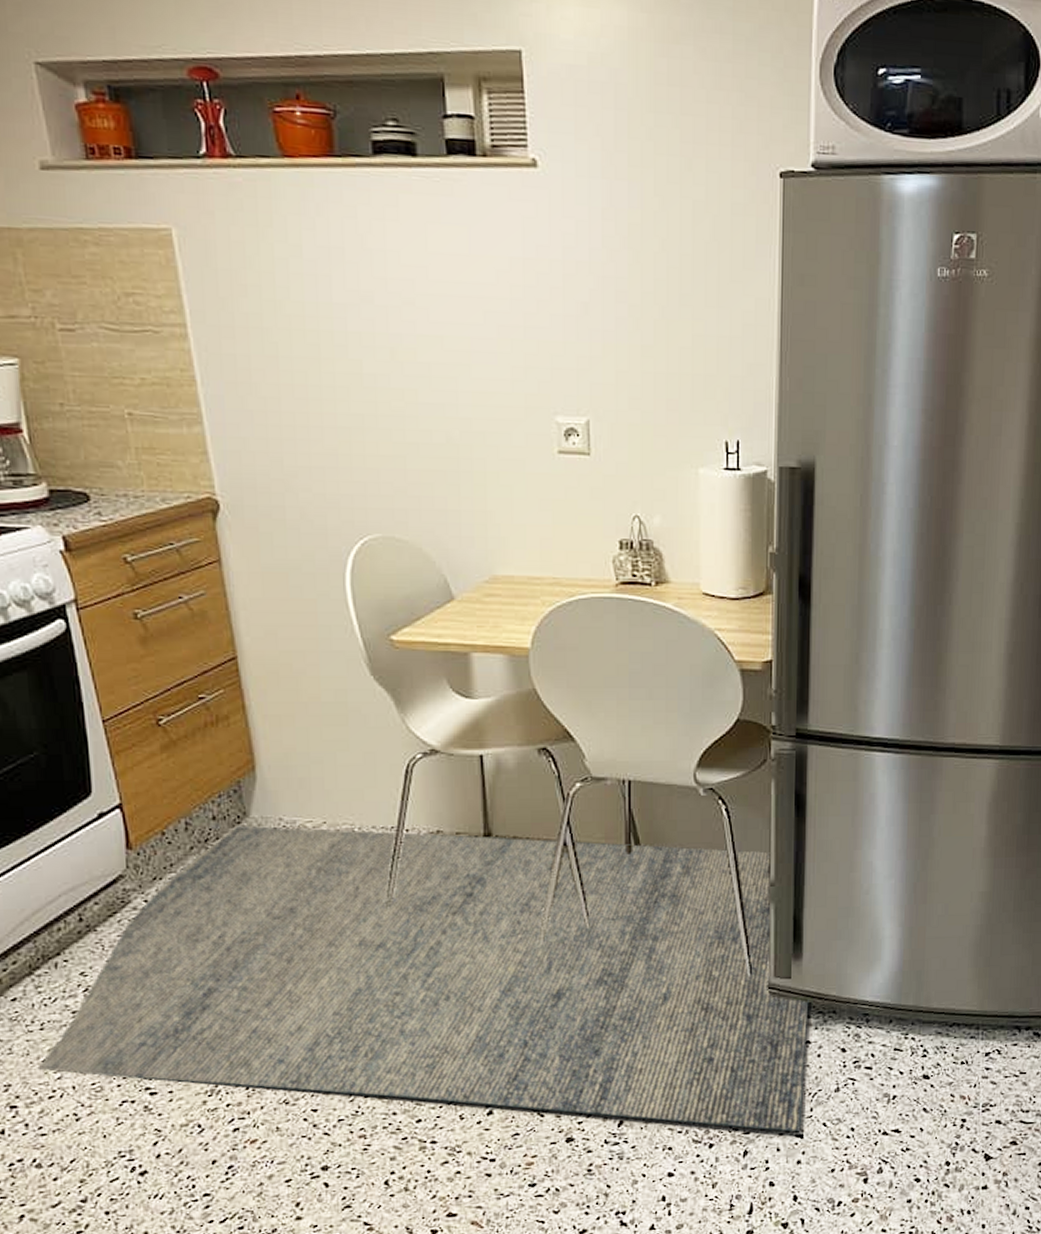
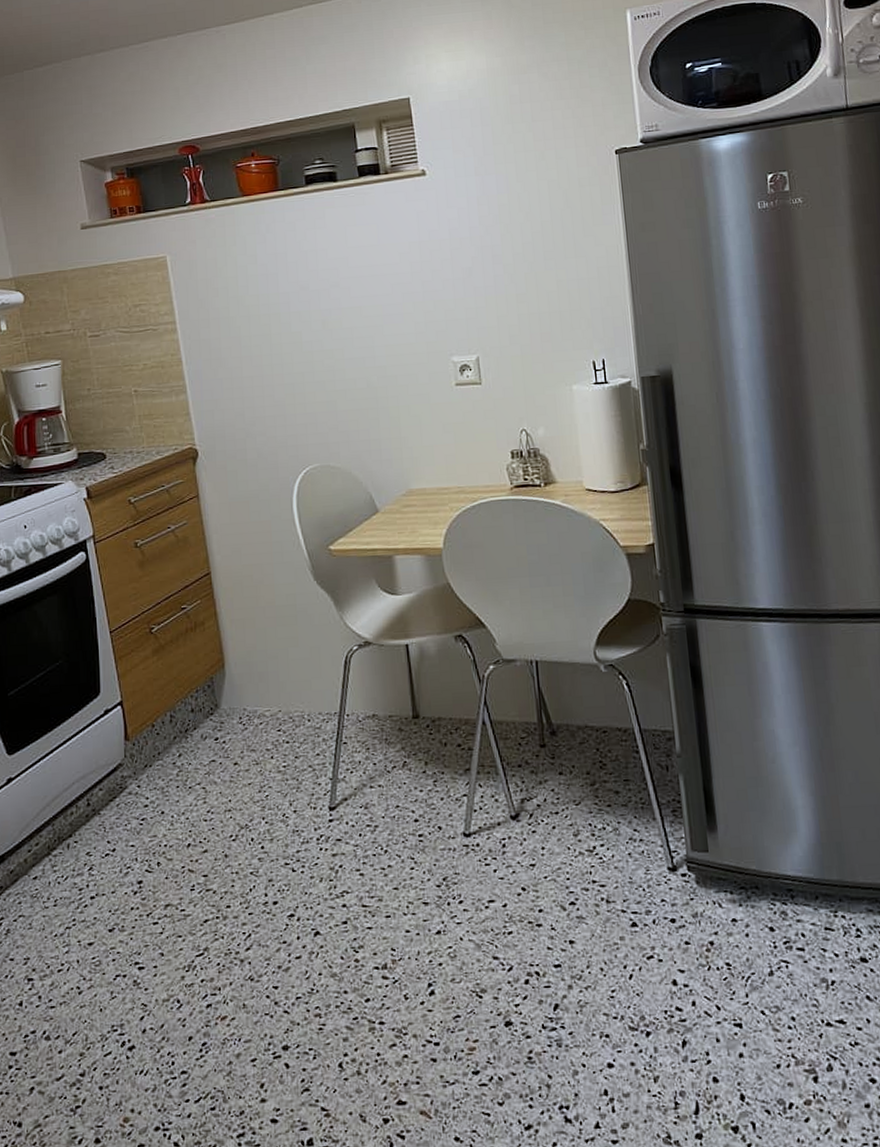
rug: present [37,825,809,1132] -> none [50,716,739,1021]

